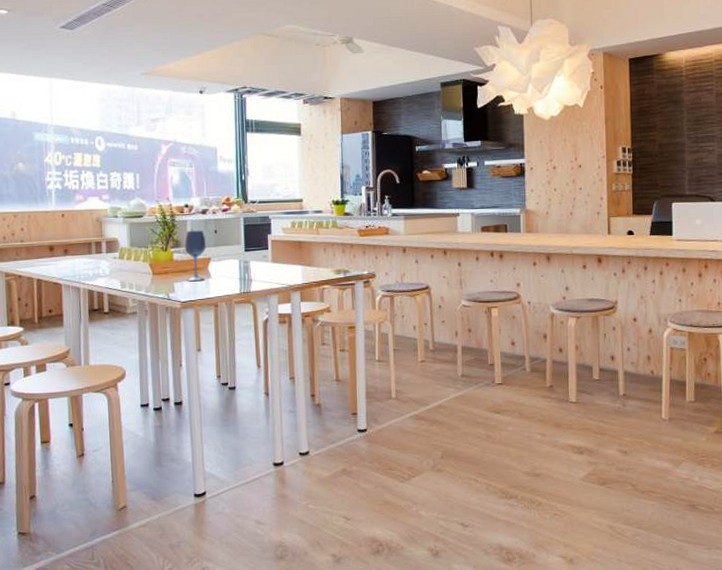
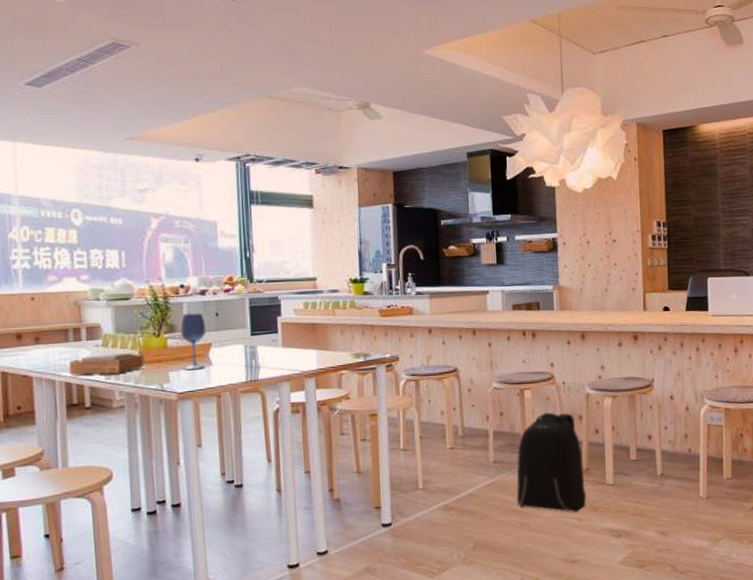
napkin holder: none [91,264,154,284] -> present [68,353,145,376]
backpack: none [482,330,550,427] -> present [516,412,587,512]

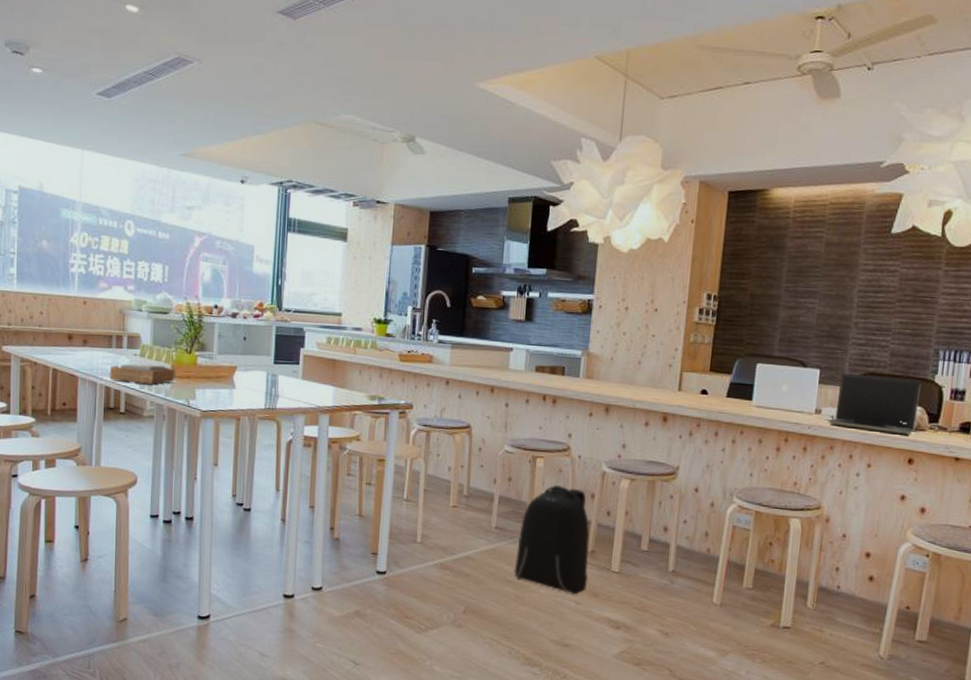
wineglass: present [180,313,207,371] -> none [210,334,234,391]

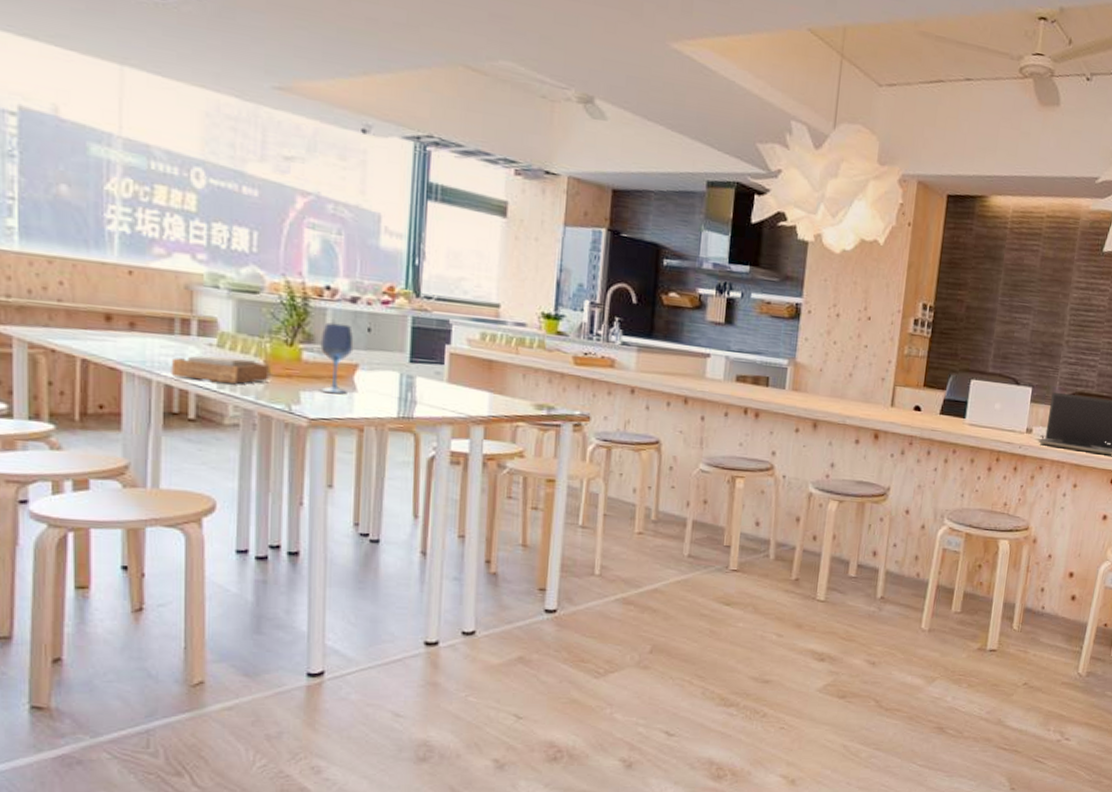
wineglass: none [210,334,234,391] -> present [320,322,354,394]
backpack: present [514,485,590,594] -> none [709,508,794,626]

